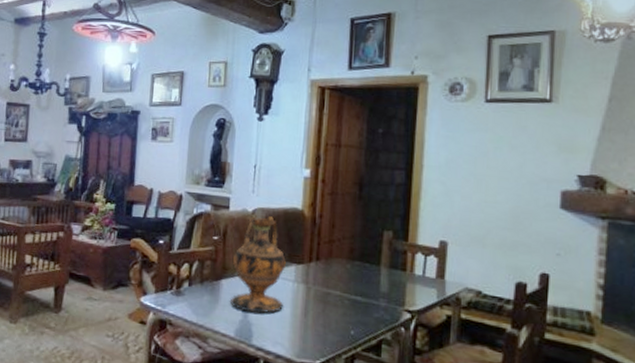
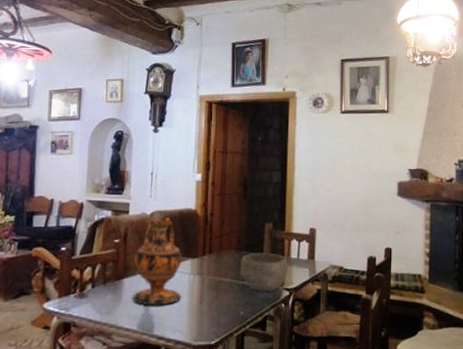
bowl: none [351,264,410,311] -> present [239,252,288,291]

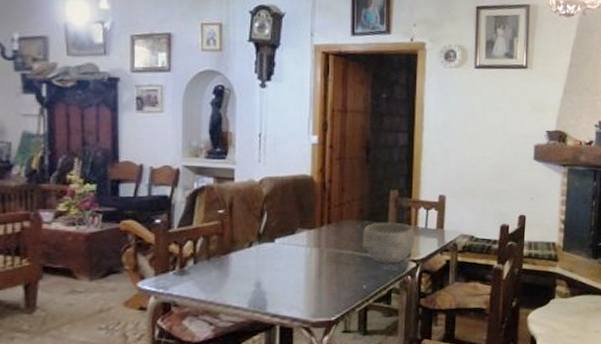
vase: present [131,217,182,306] -> none [240,185,297,282]

